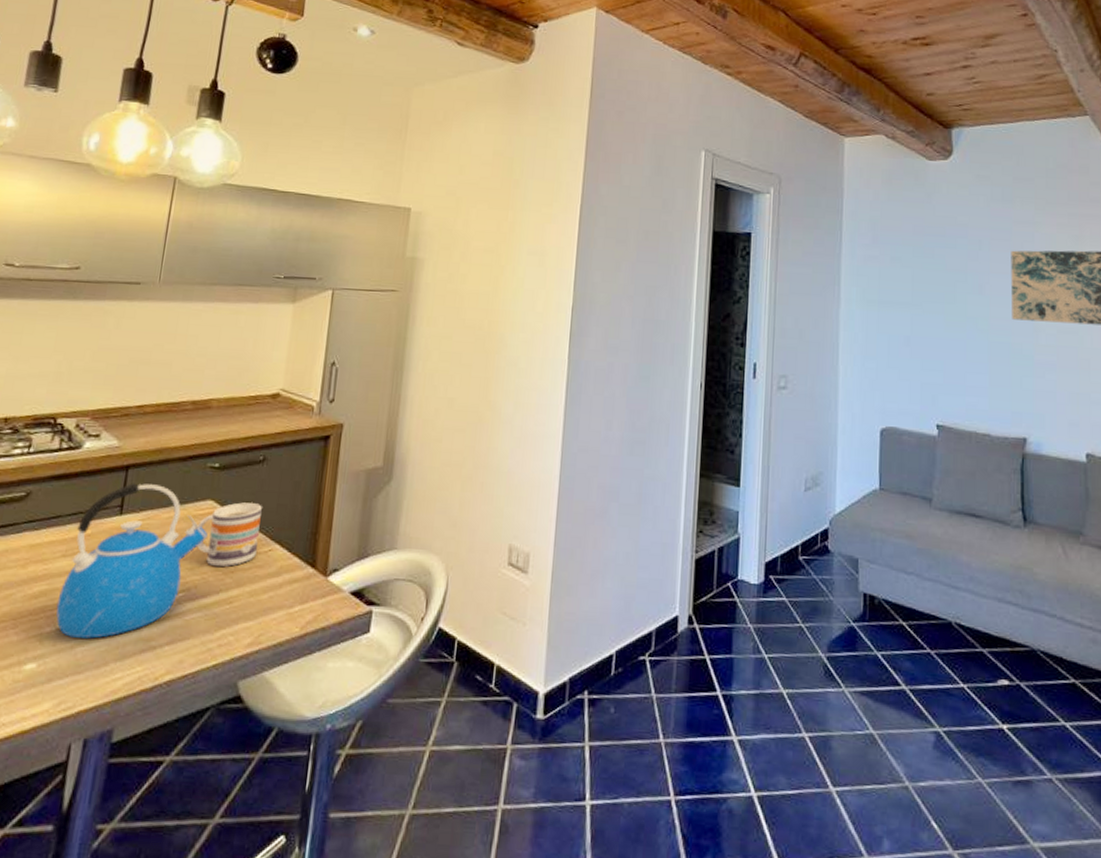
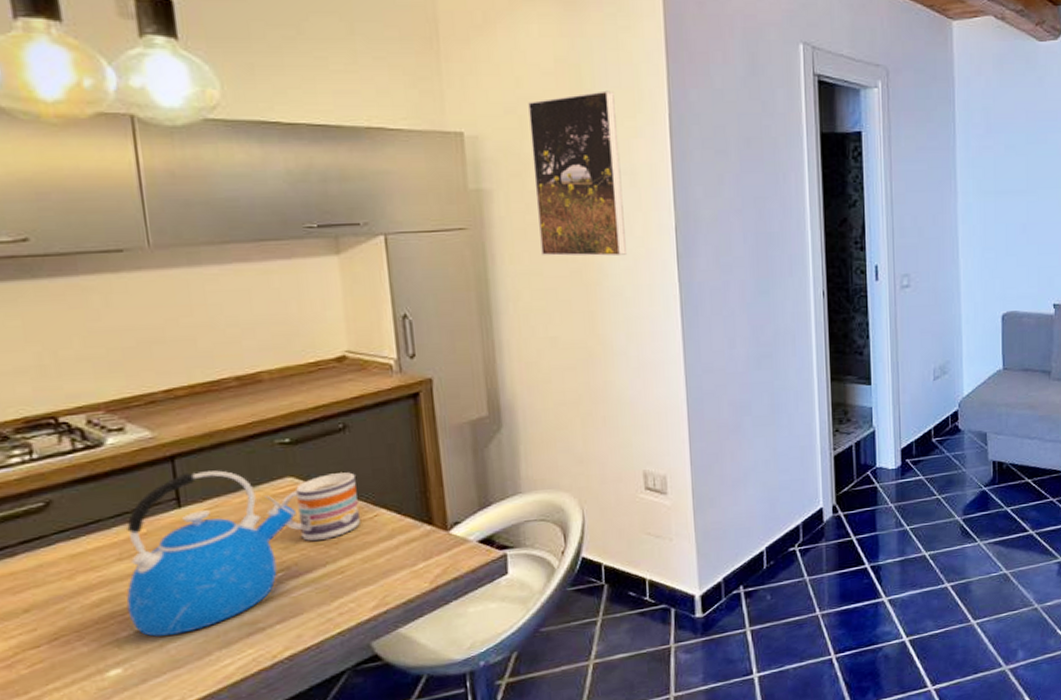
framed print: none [454,181,537,329] -> present [528,90,628,257]

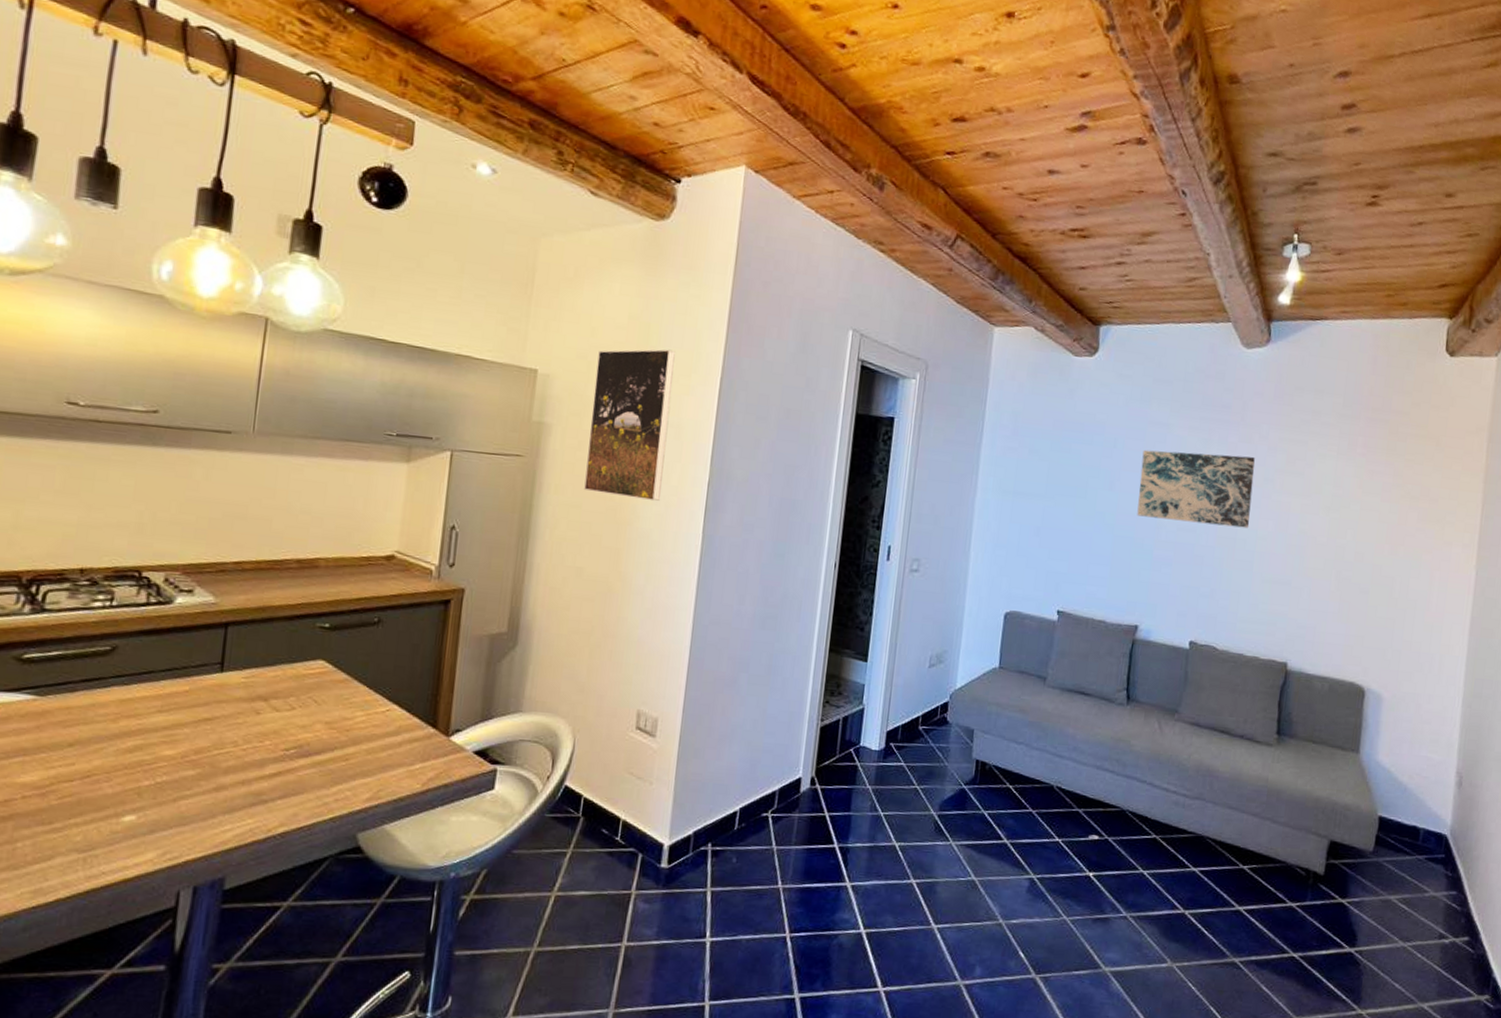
kettle: present [126,470,297,637] -> none [154,640,320,793]
mug: present [280,471,360,541] -> none [307,663,378,725]

